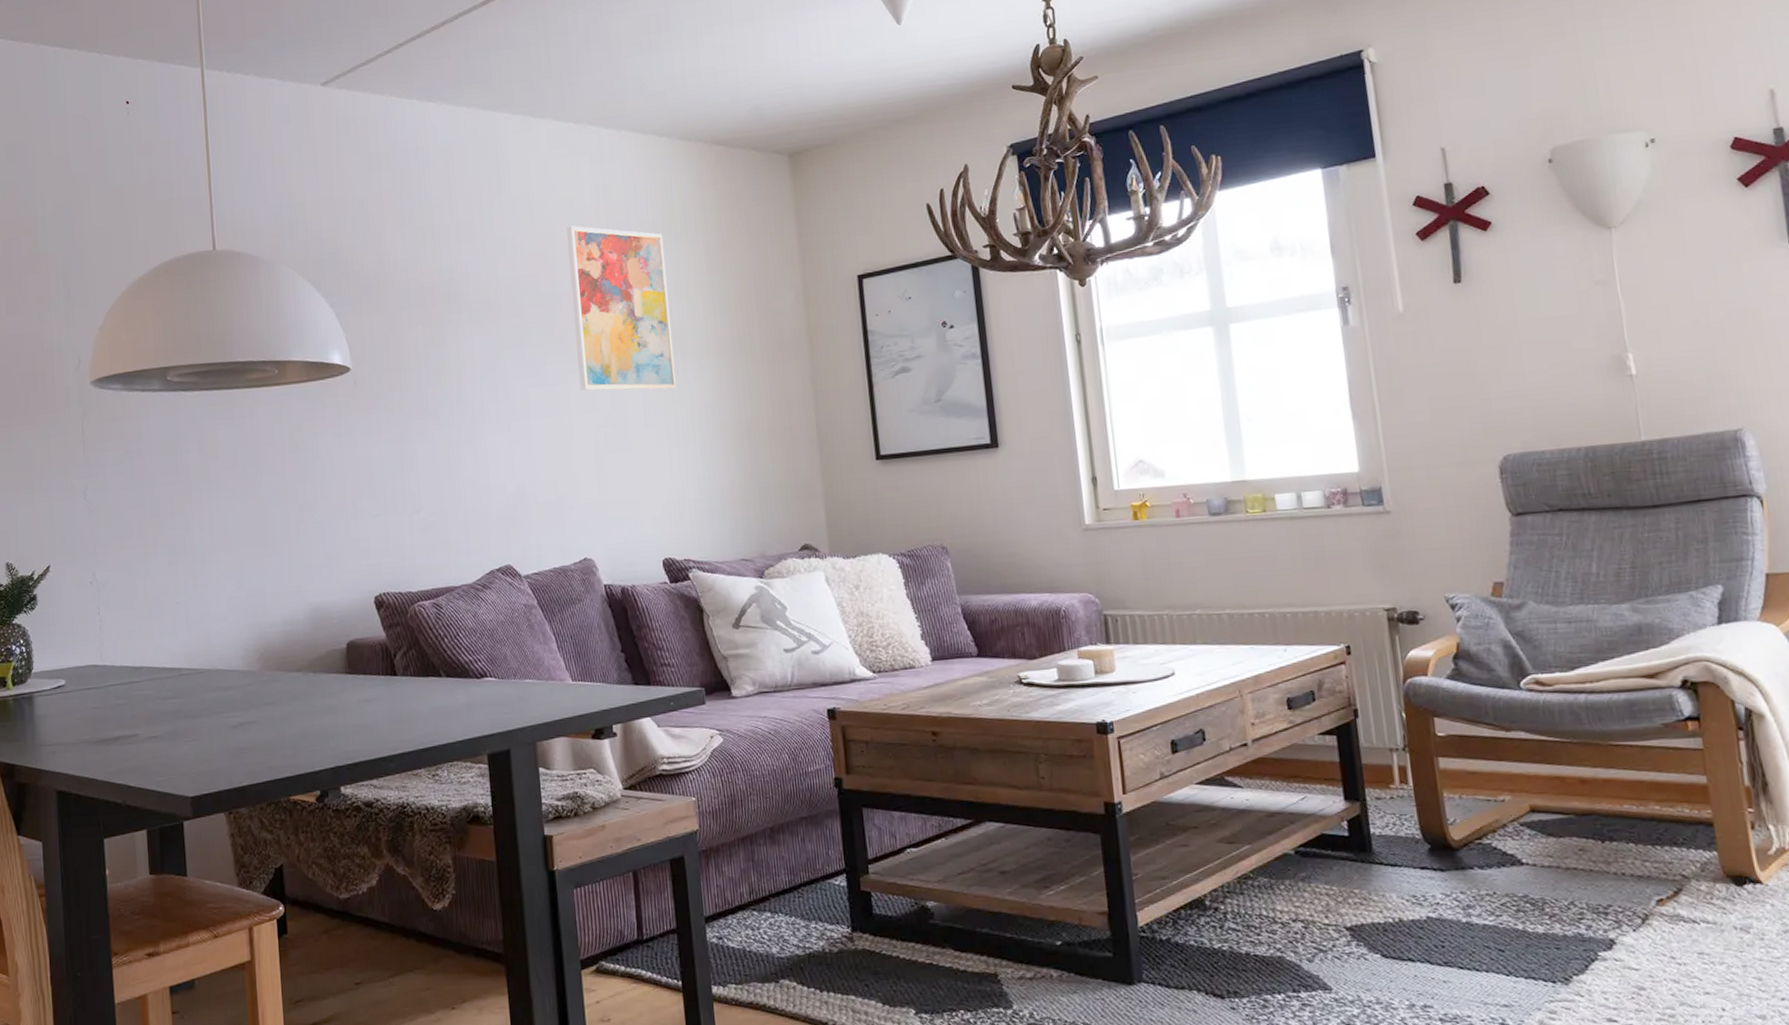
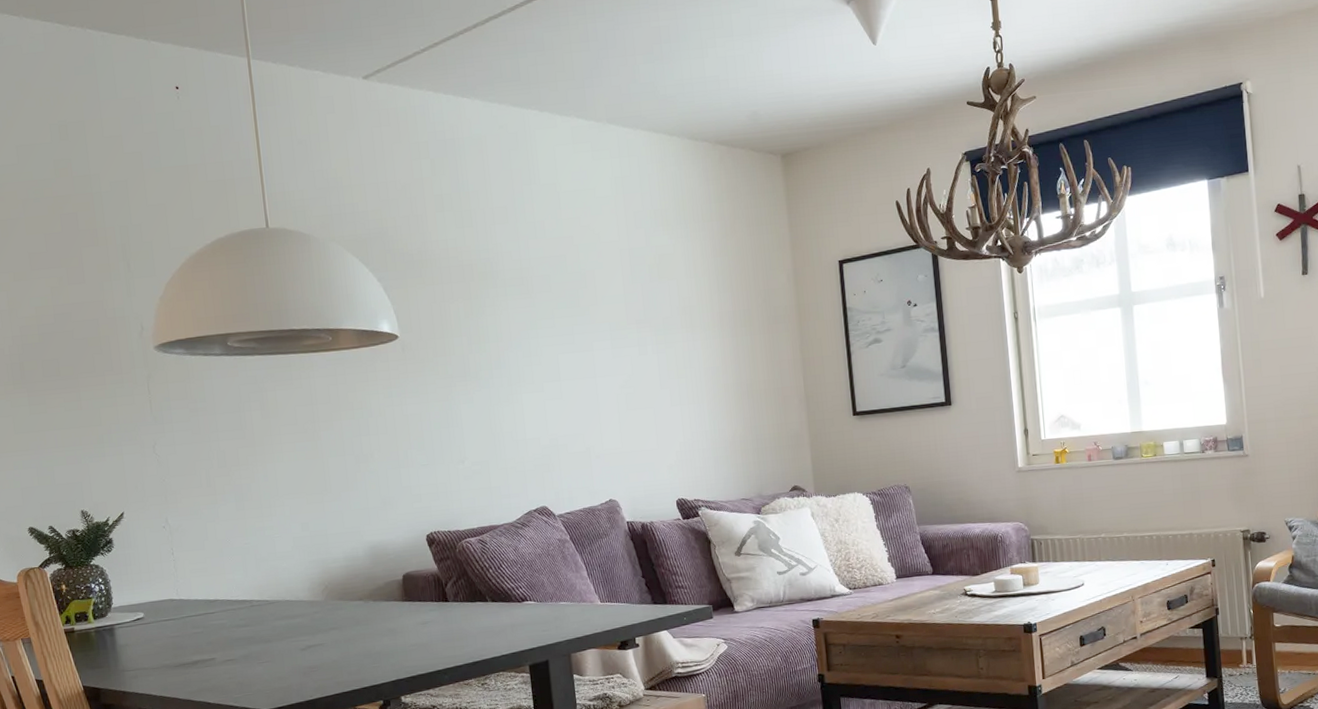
wall art: present [566,225,677,391] -> none [590,213,687,357]

